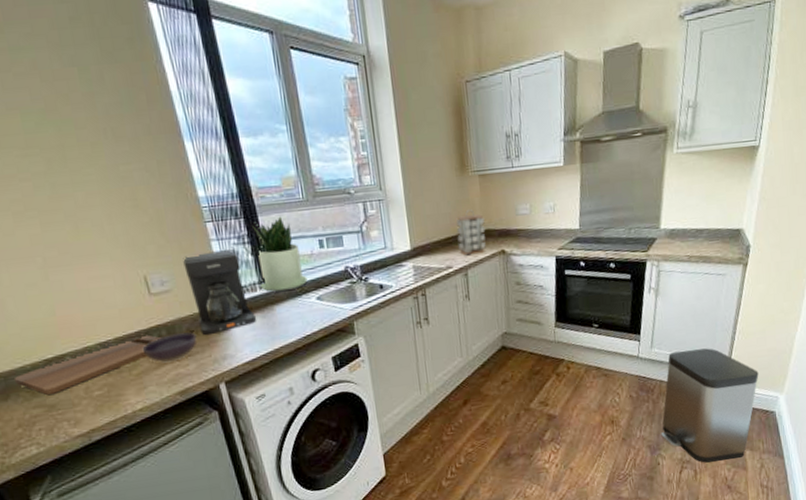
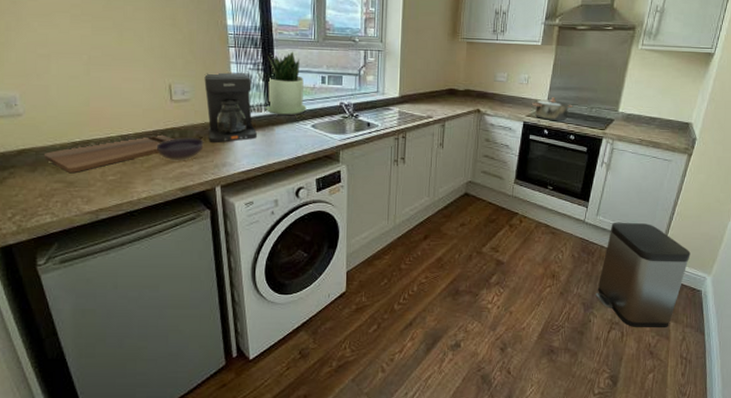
spice rack: present [455,210,486,255] -> none [440,70,466,110]
cooking pot: none [561,222,609,251] -> present [531,96,573,121]

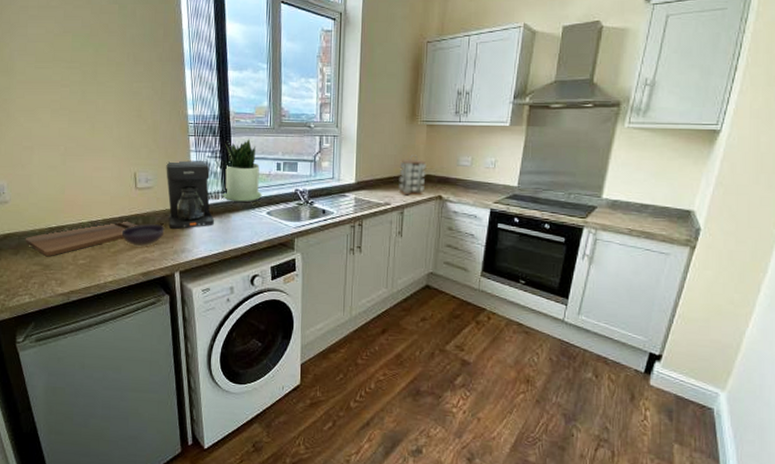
spice rack: none [440,70,466,110] -> present [398,155,427,196]
cooking pot: present [531,96,573,121] -> none [499,181,548,208]
pedal bin: present [595,222,691,327] -> none [579,322,698,450]

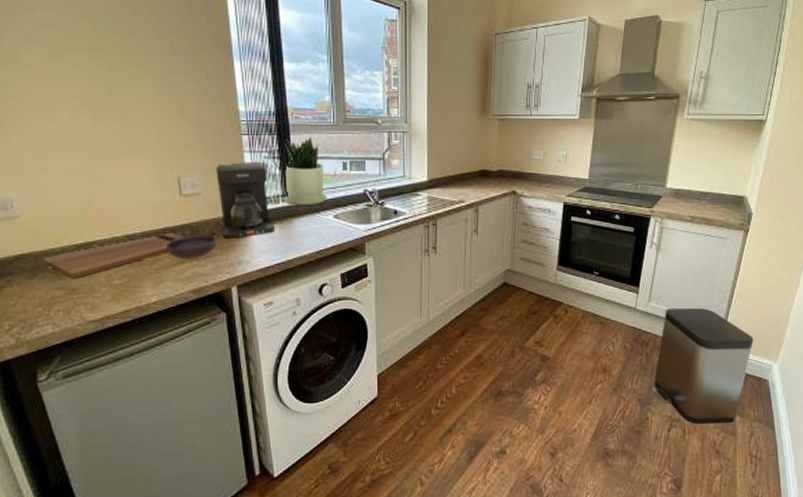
spice rack: present [398,155,427,196] -> none [472,150,500,192]
pedal bin: none [579,322,698,450] -> present [652,307,754,424]

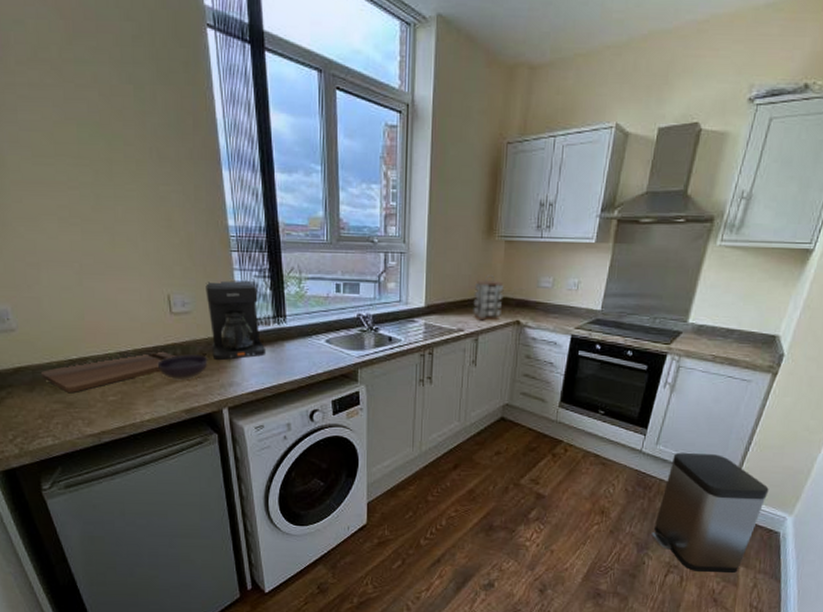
planter: present [283,137,328,207] -> none [273,255,320,330]
spice rack: none [472,150,500,192] -> present [473,275,504,321]

